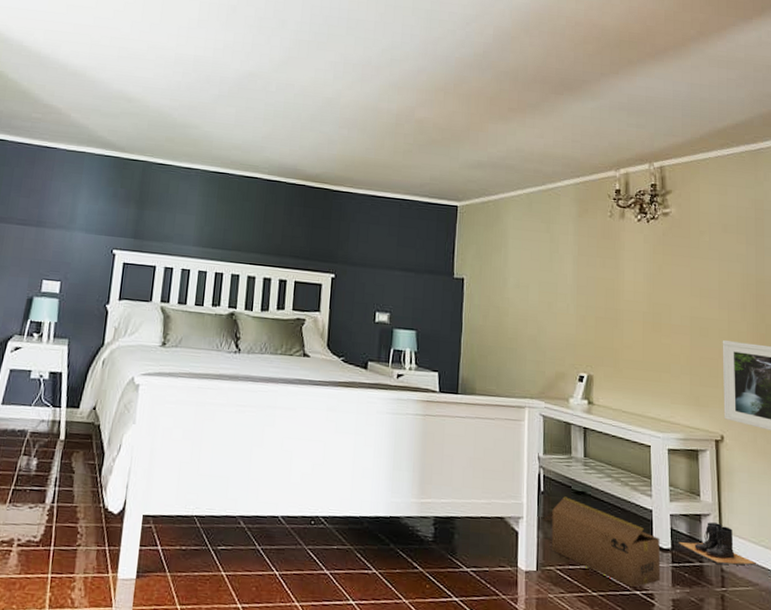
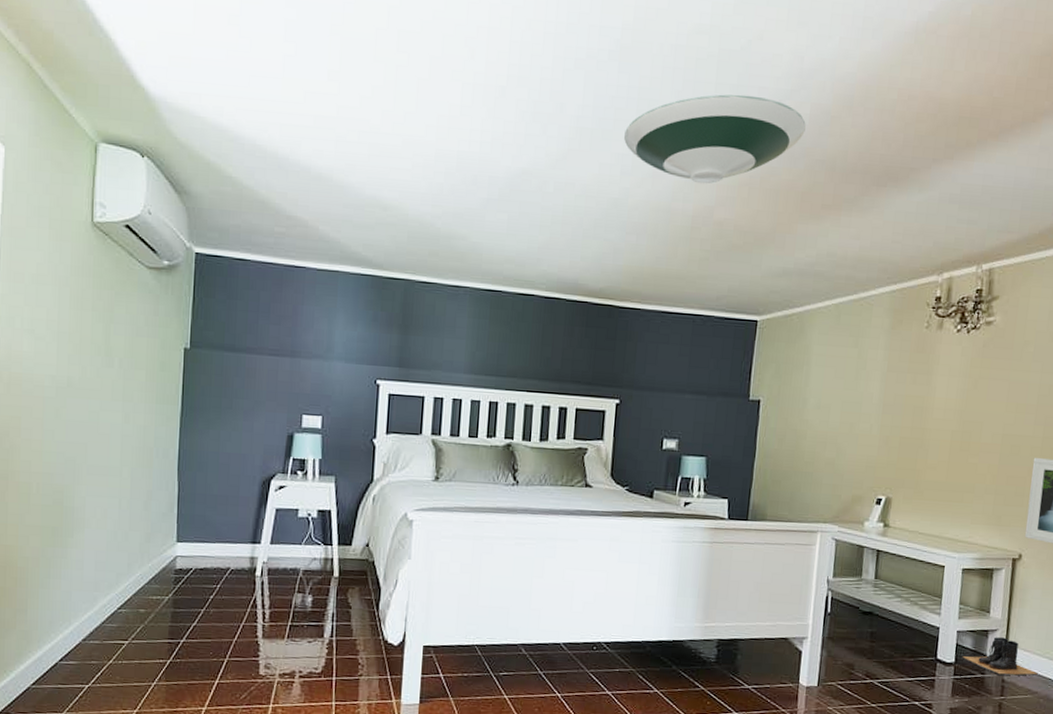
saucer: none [336,17,490,88] -> present [624,94,806,184]
cardboard box: present [542,496,661,588] -> none [826,617,944,699]

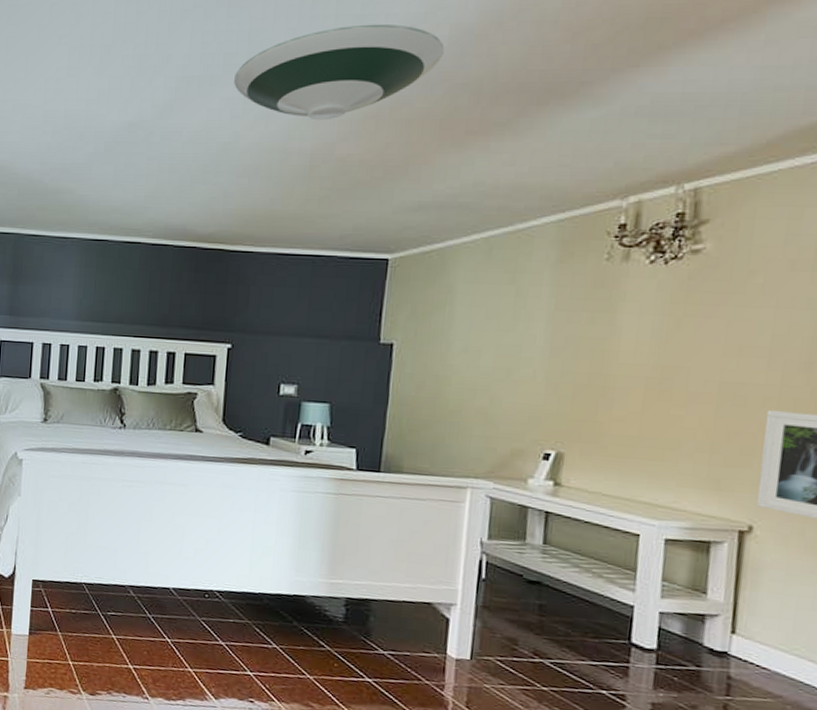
boots: present [962,637,1038,676] -> none [667,623,782,676]

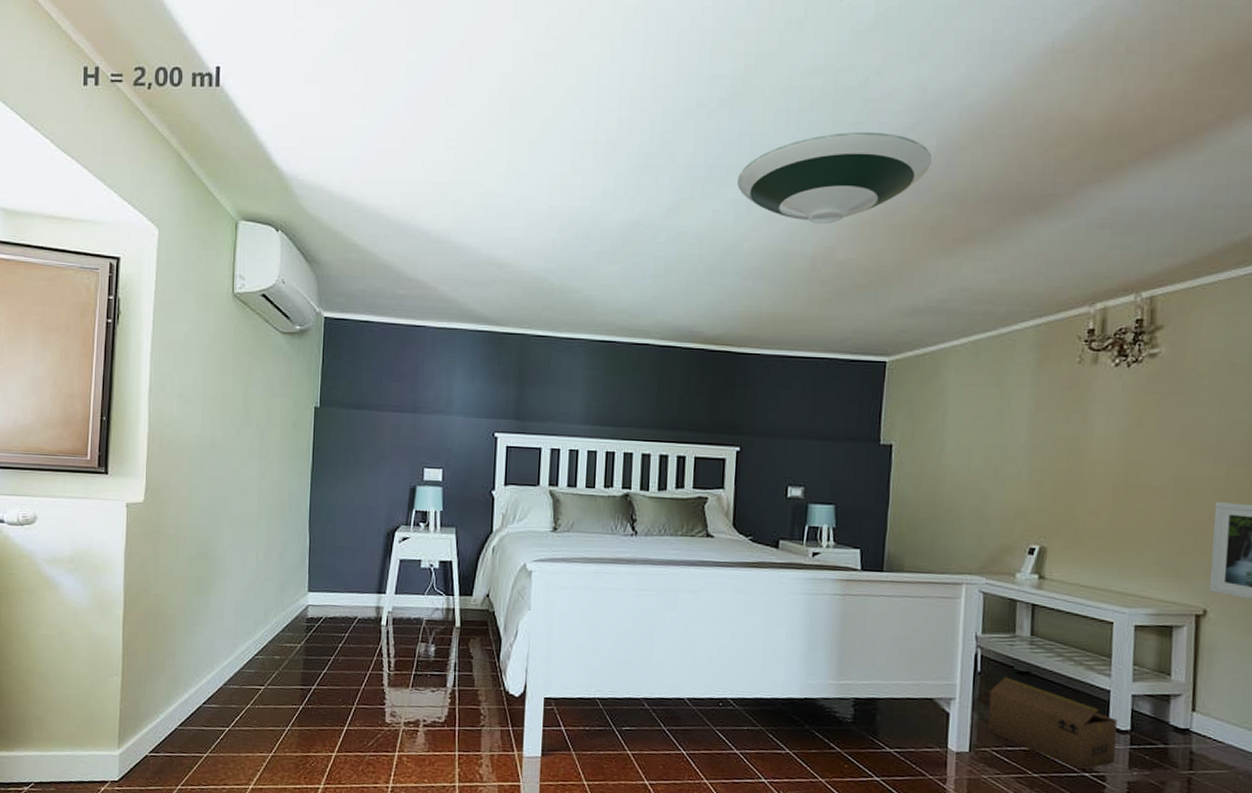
cardboard box: none [481,585,641,687] -> present [977,677,1117,770]

